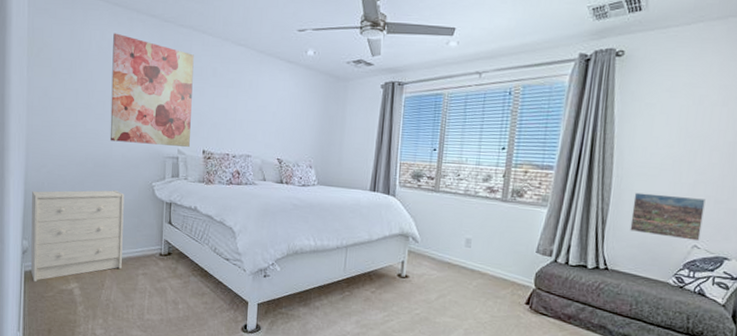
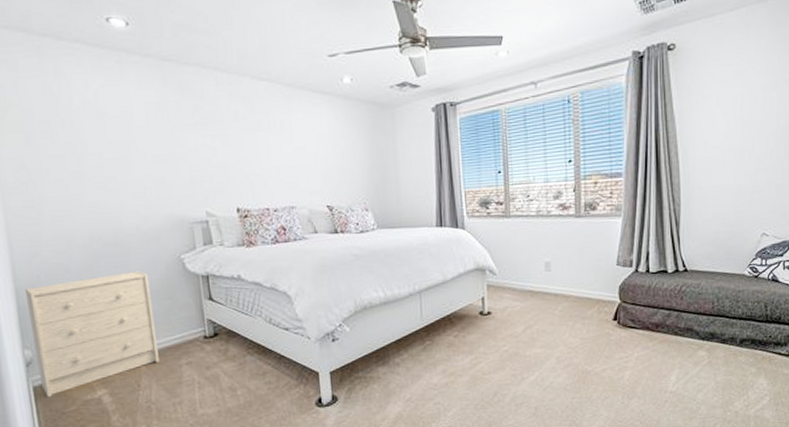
wall art: present [110,33,194,147] -> none [99,80,220,213]
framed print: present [629,192,706,241] -> none [702,186,768,229]

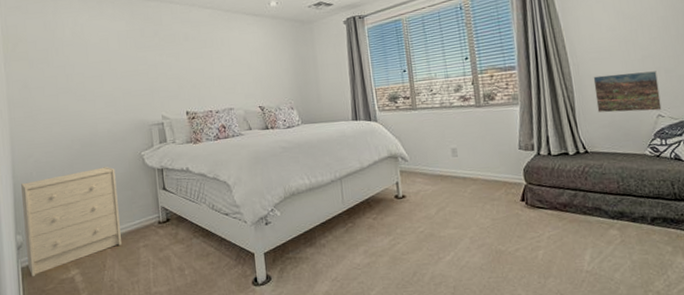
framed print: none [702,186,768,229] -> present [593,71,662,113]

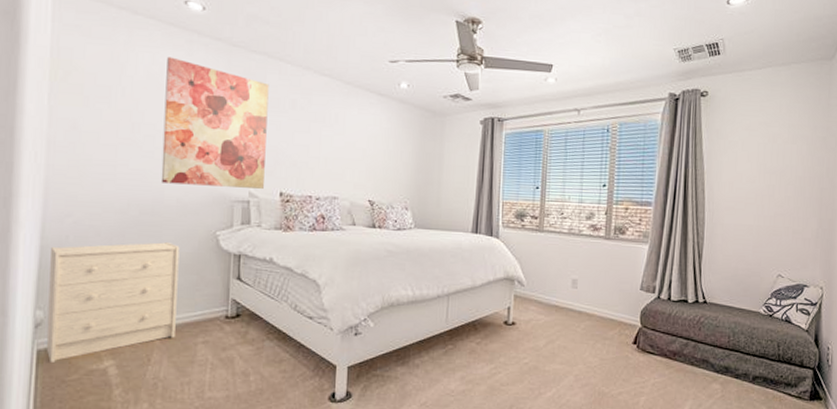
wall art: none [85,17,173,119] -> present [161,56,269,189]
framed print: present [593,71,662,113] -> none [723,226,785,270]

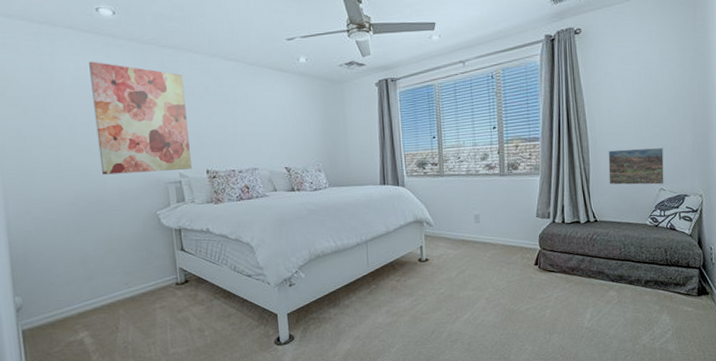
dresser: present [46,242,180,362] -> none [18,226,136,339]
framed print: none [723,226,785,270] -> present [608,148,664,185]

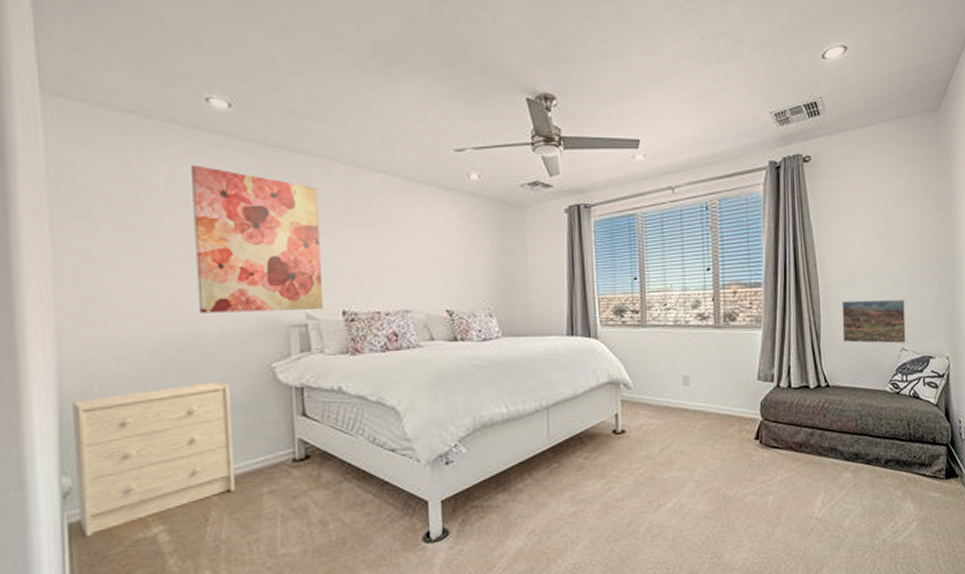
dresser: none [18,226,136,339] -> present [73,381,235,536]

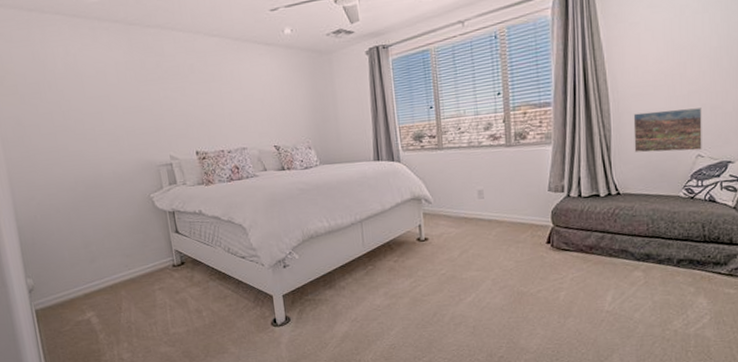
dresser: present [73,381,235,536] -> none [26,209,136,318]
wall art: present [191,165,323,313] -> none [77,46,181,160]

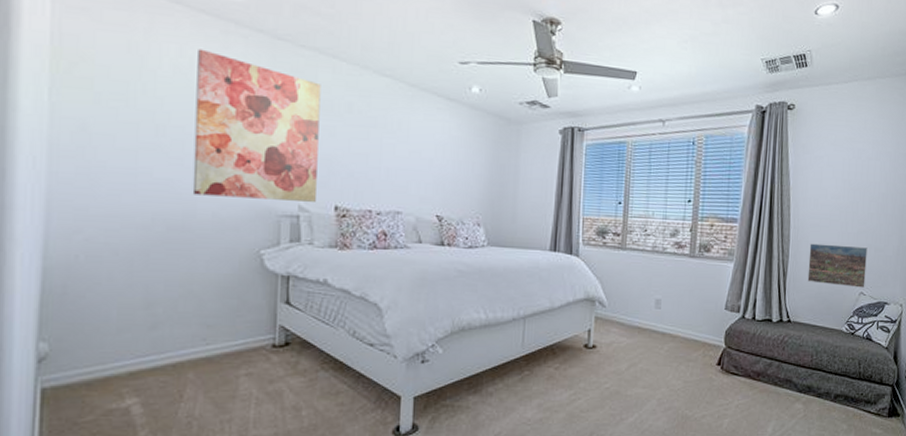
wall art: none [77,46,181,160] -> present [192,48,321,202]

